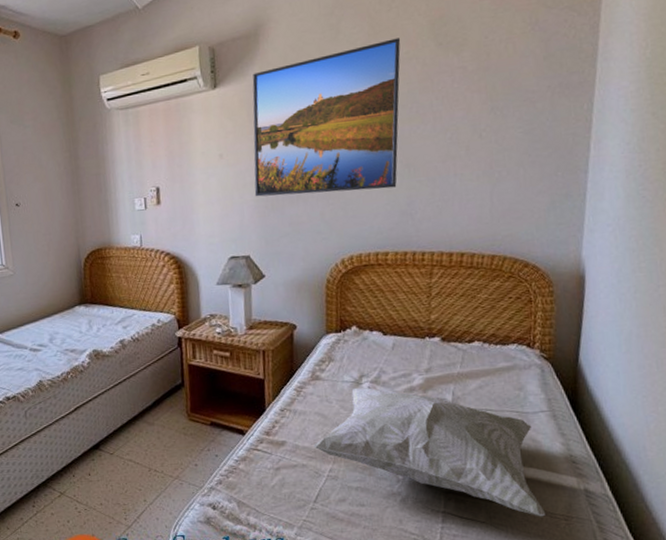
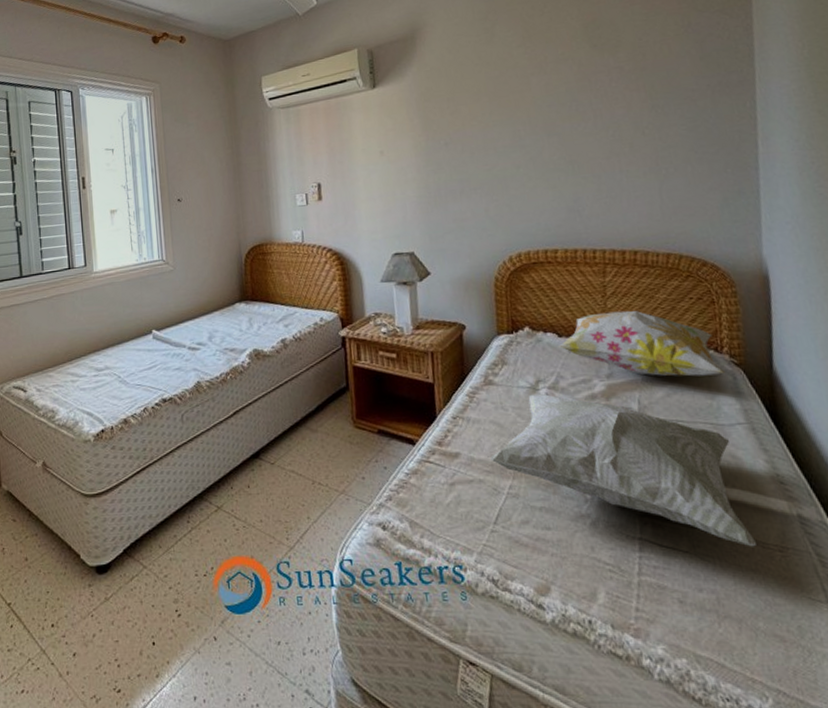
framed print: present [252,38,401,197] -> none [411,40,562,193]
decorative pillow: none [382,310,535,370] -> present [558,311,726,377]

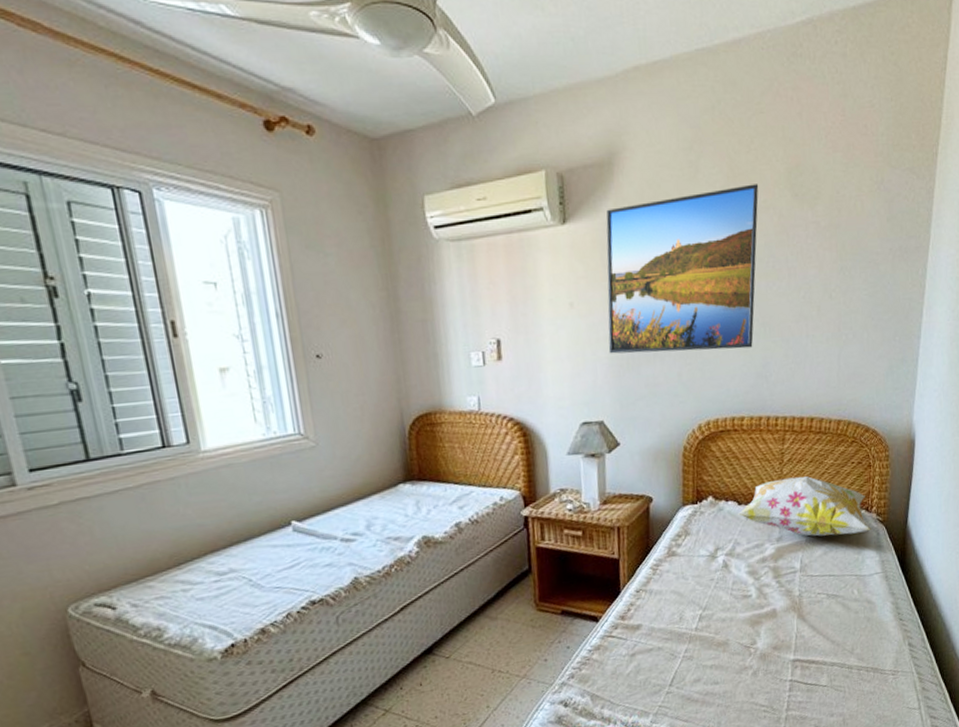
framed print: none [411,40,562,193] -> present [606,184,759,354]
decorative pillow: present [490,393,756,547] -> none [670,561,876,675]

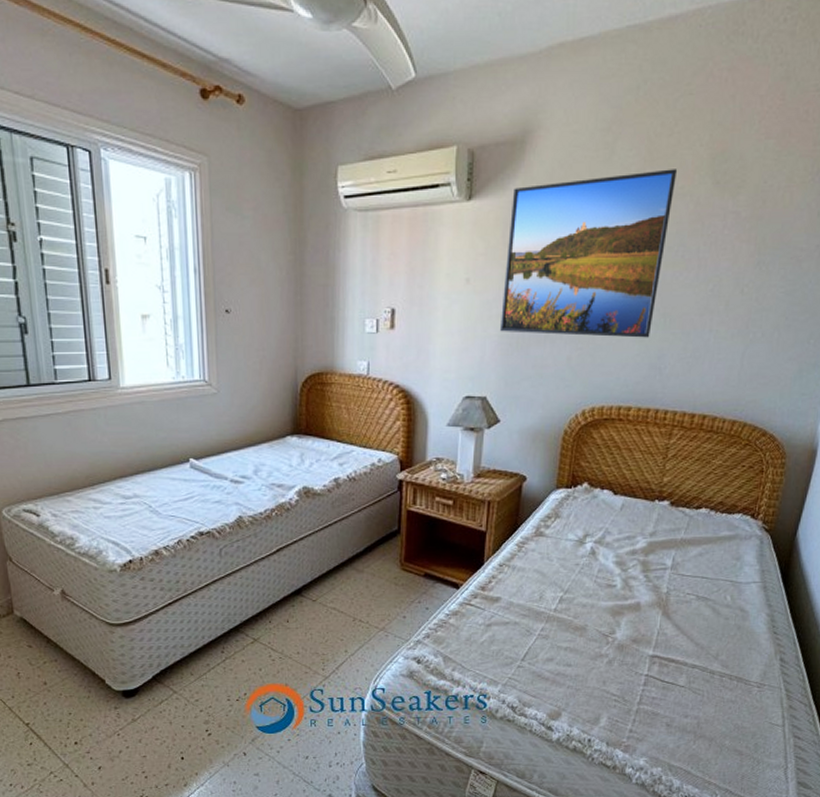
decorative pillow: present [737,476,872,537] -> none [611,473,756,539]

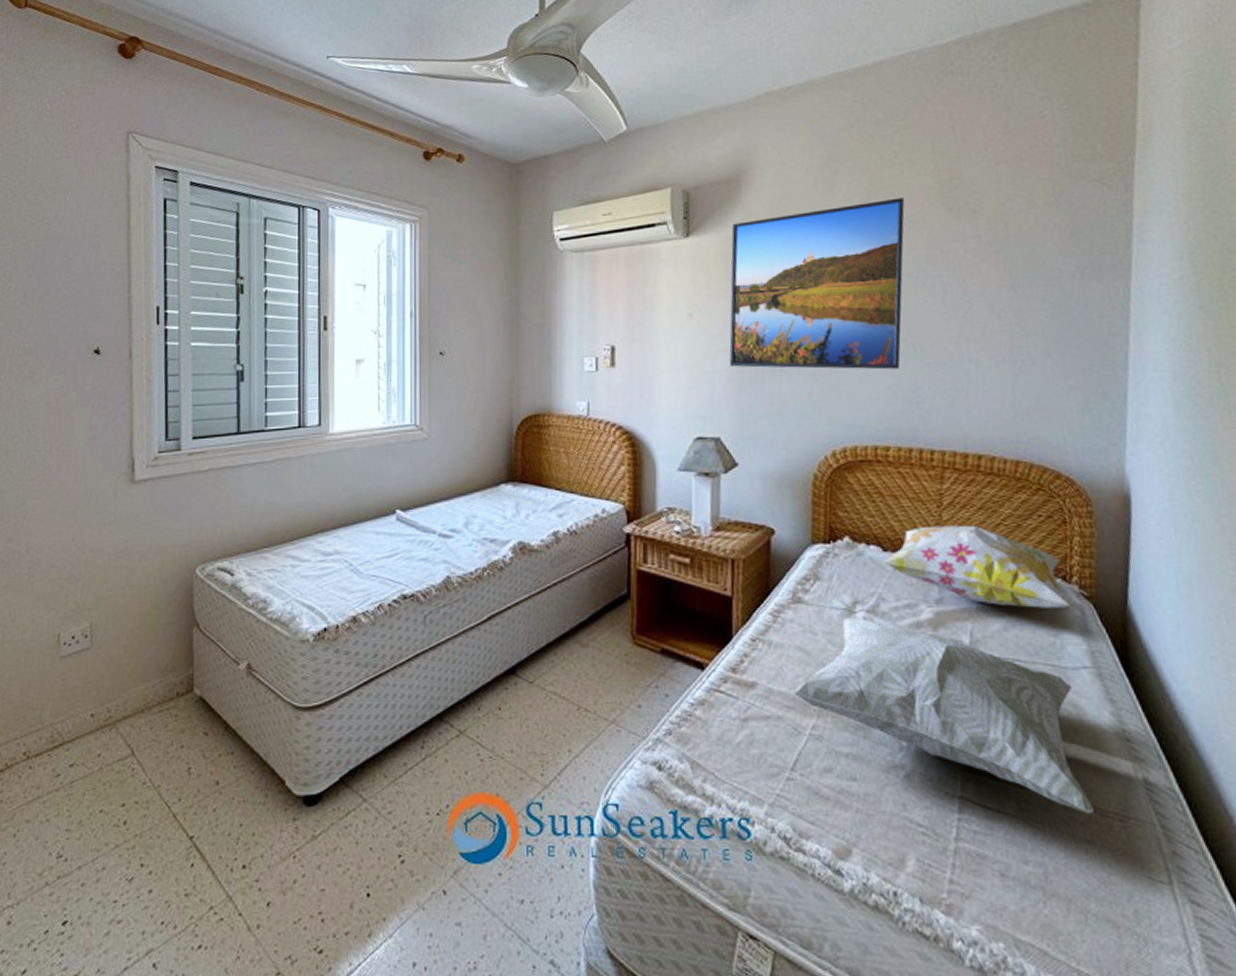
decorative pillow: none [529,547,742,684] -> present [793,617,1094,814]
decorative pillow: none [611,473,756,539] -> present [881,525,1074,608]

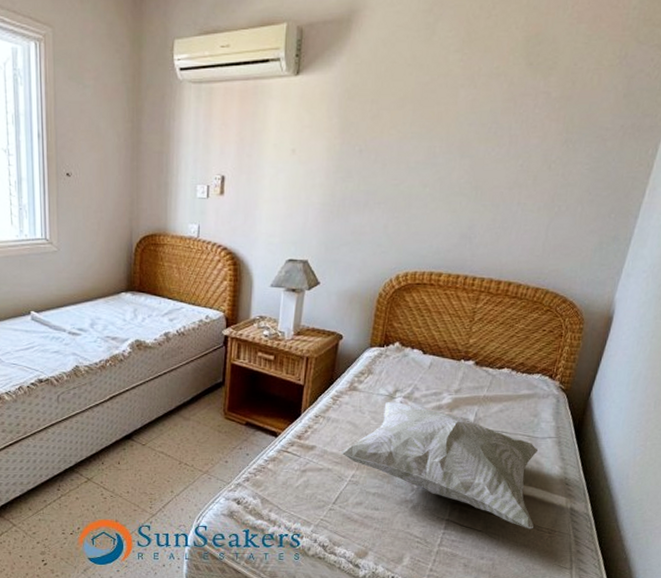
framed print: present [729,198,905,370] -> none [322,50,494,209]
decorative pillow: present [881,525,1074,608] -> none [420,336,553,397]

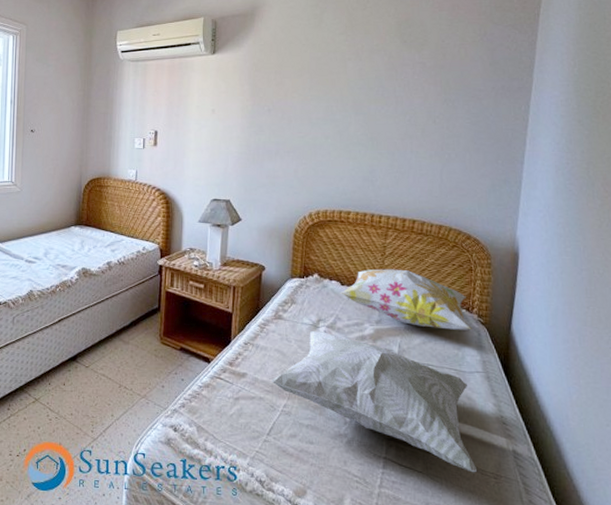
decorative pillow: none [420,336,553,397] -> present [339,269,473,330]

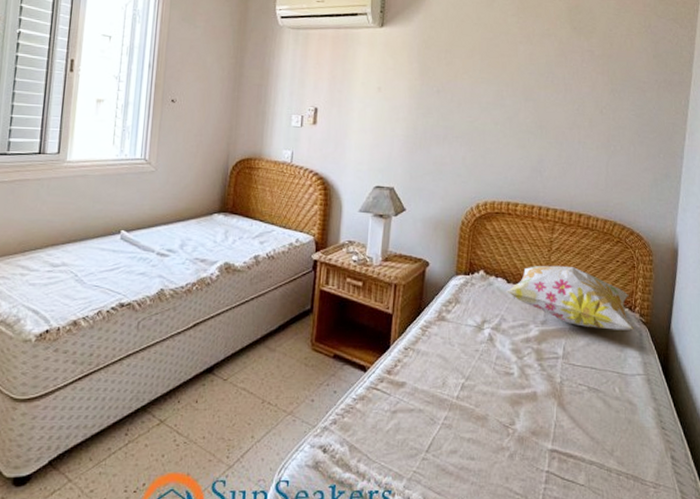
decorative pillow: present [272,330,477,473] -> none [432,332,637,483]

